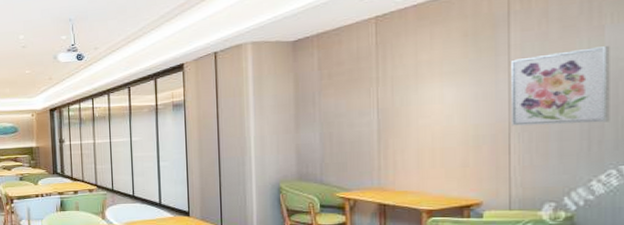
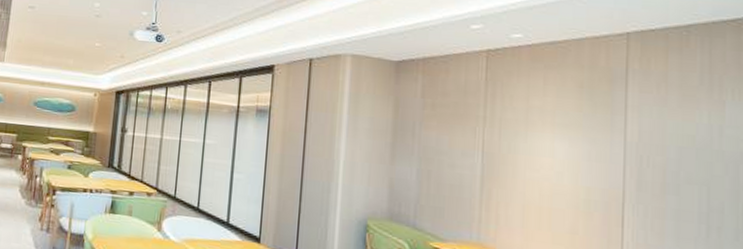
wall art: present [511,46,610,126] -> none [626,121,731,208]

